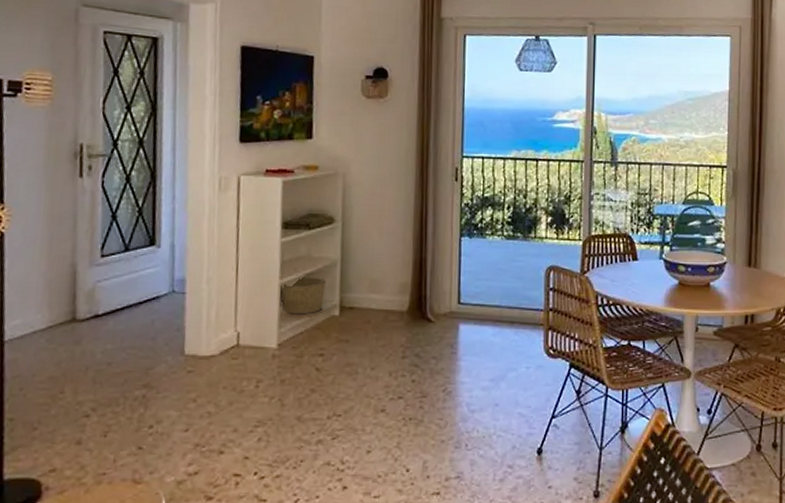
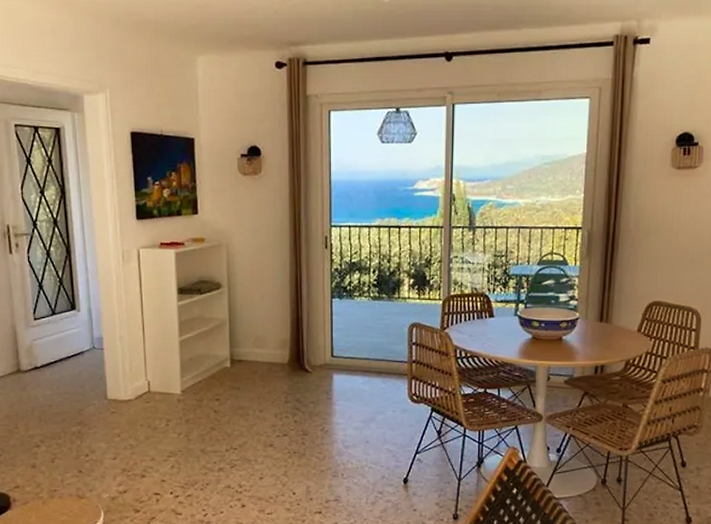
basket: present [281,278,326,315] -> none [180,335,218,366]

